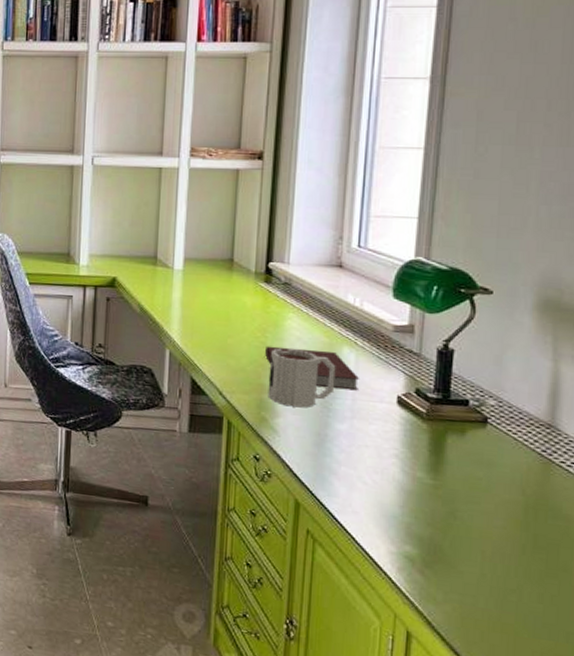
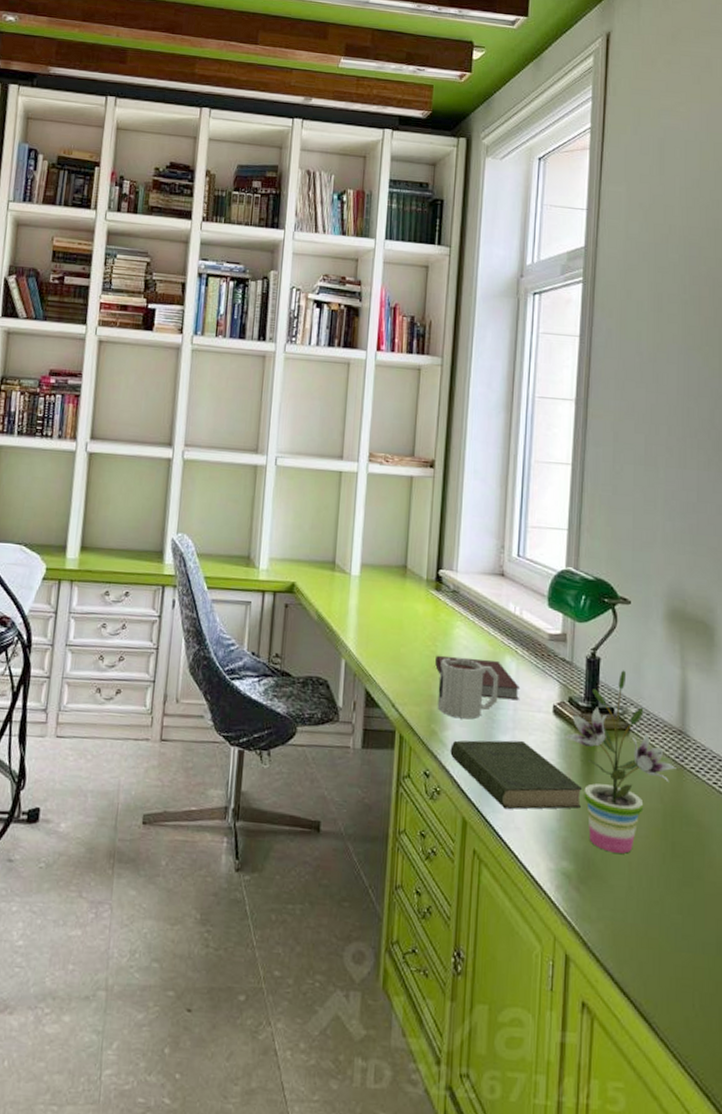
book: none [282,427,430,497] -> present [450,740,583,810]
potted plant: none [408,362,543,542] -> present [563,670,676,854]

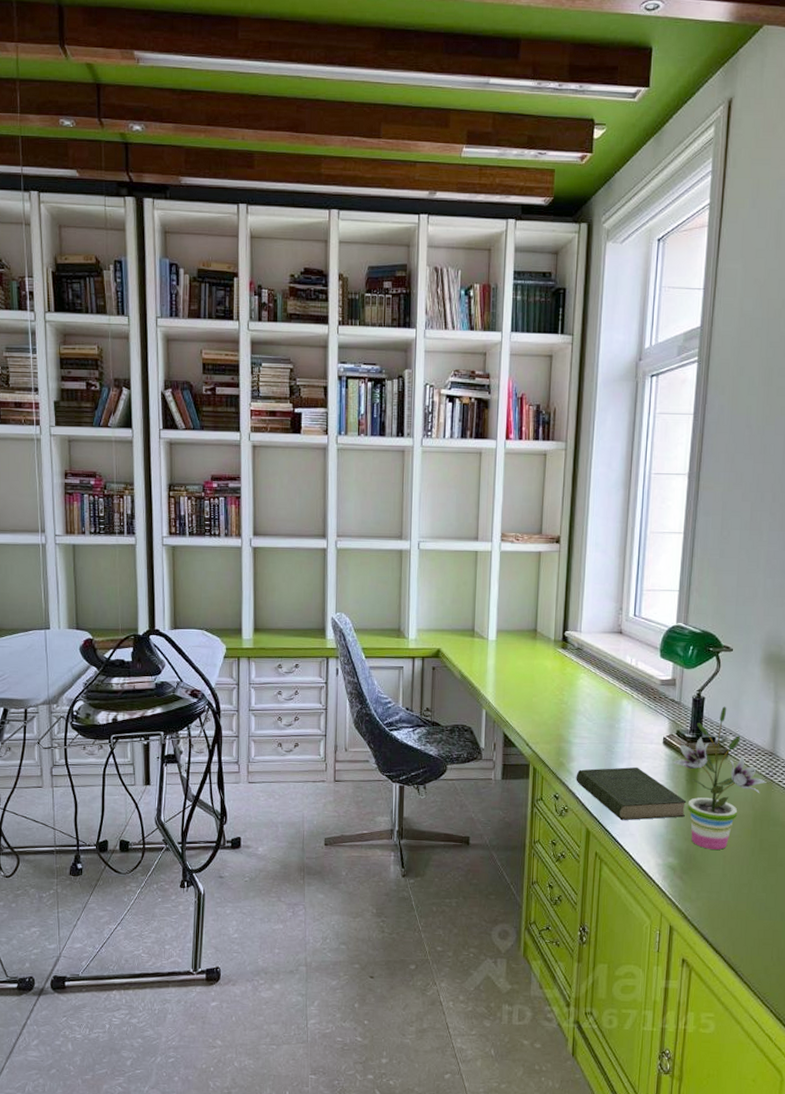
notebook: present [434,655,521,699] -> none [562,702,636,734]
mug: present [437,657,499,720] -> none [565,703,617,752]

